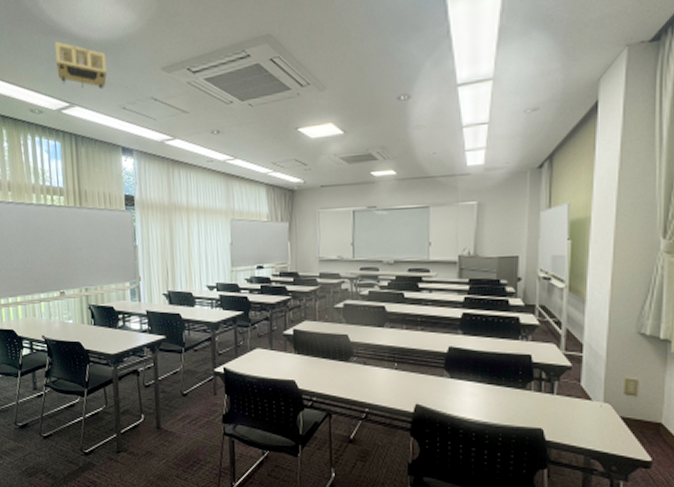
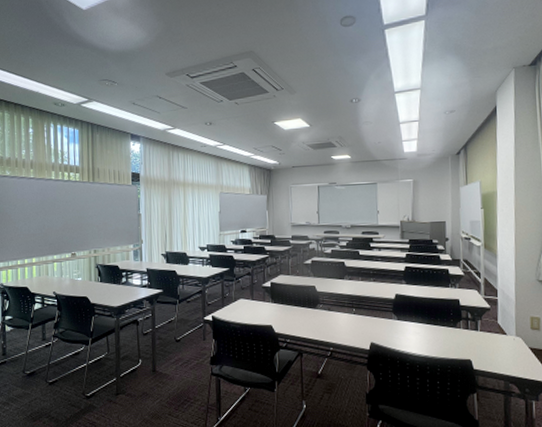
projector: present [54,41,108,89] -> none [78,50,121,88]

